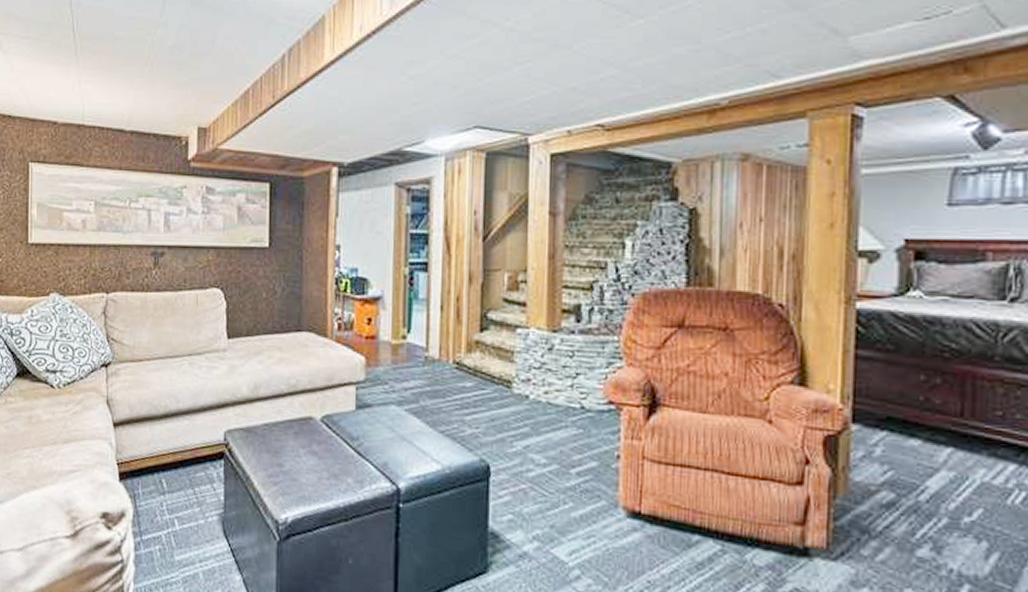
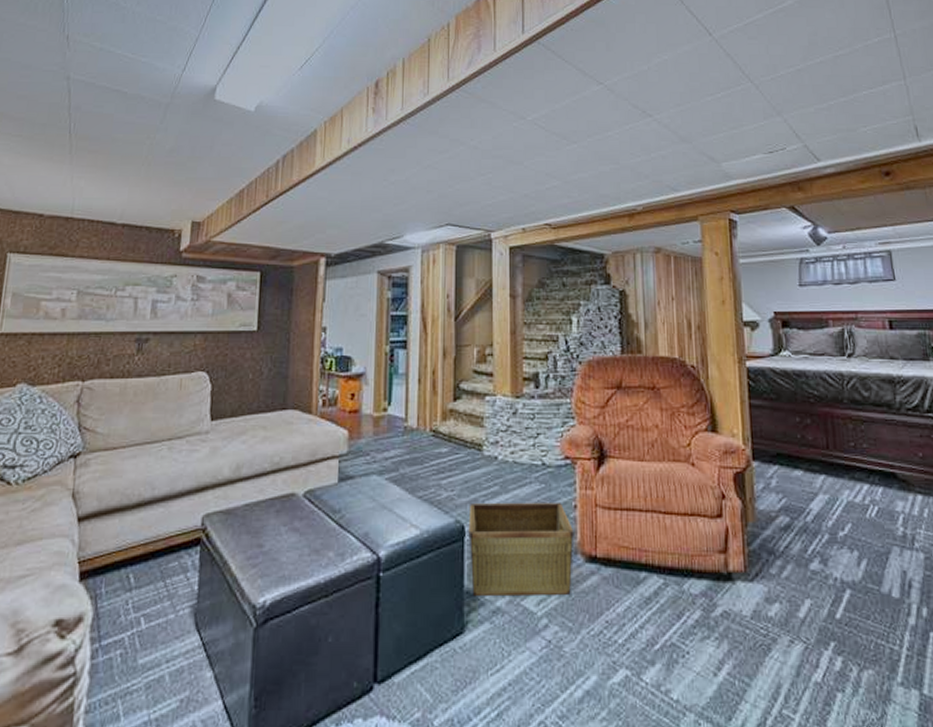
hamper: none [494,443,616,549] -> present [468,502,575,596]

